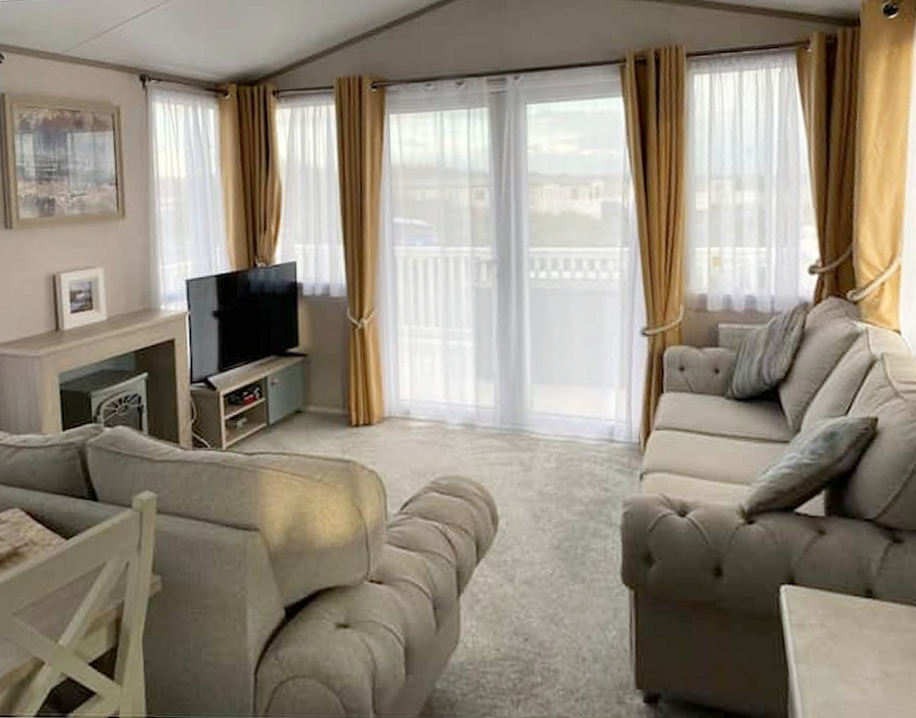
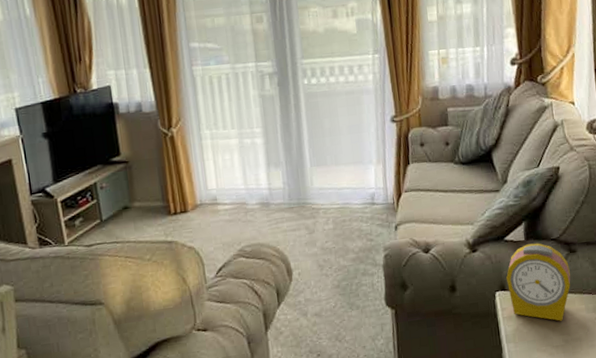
alarm clock: none [797,522,895,642] -> present [506,243,571,321]

